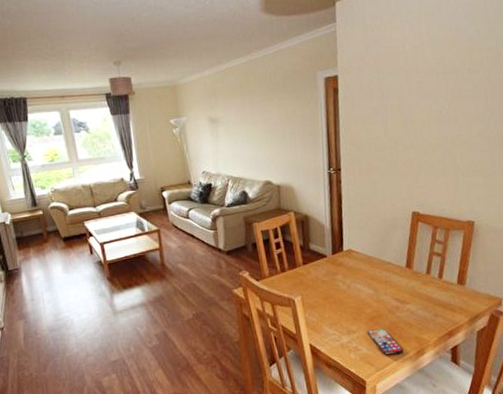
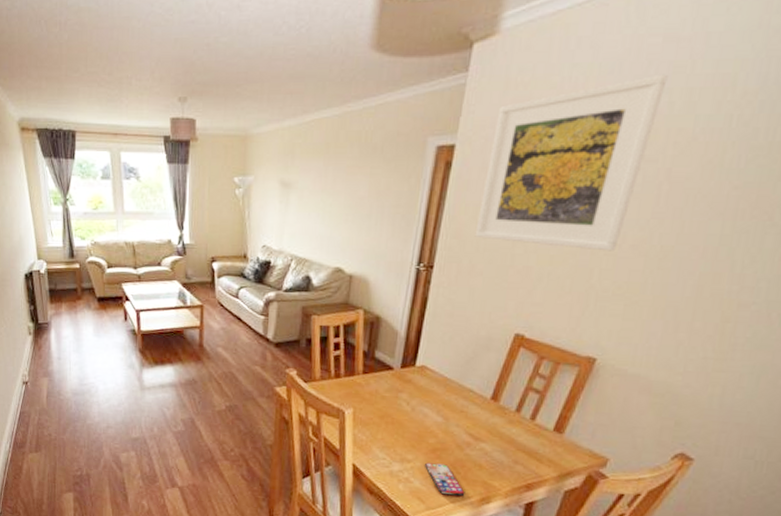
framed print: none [364,12,472,143] -> present [474,74,668,252]

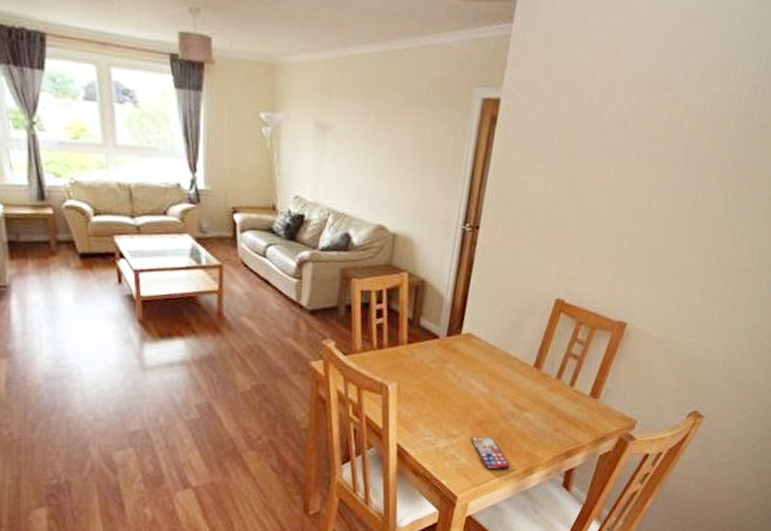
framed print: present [474,74,668,252] -> none [519,49,686,218]

